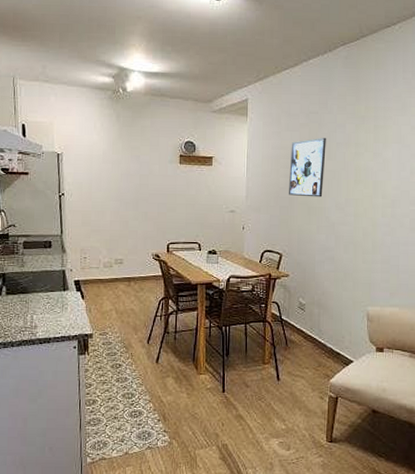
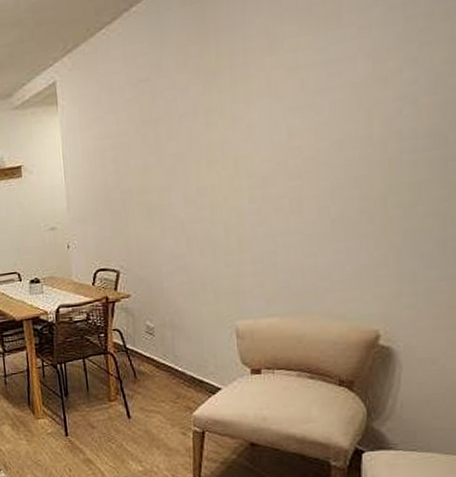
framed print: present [289,137,326,198] -> none [117,110,165,197]

